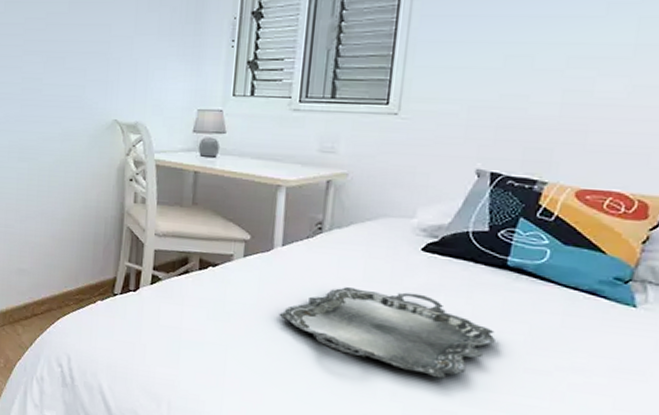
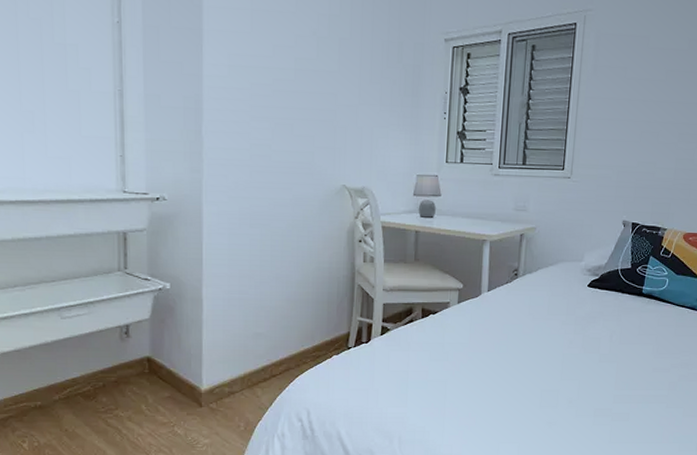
serving tray: present [279,287,495,379] -> none [486,321,635,384]

